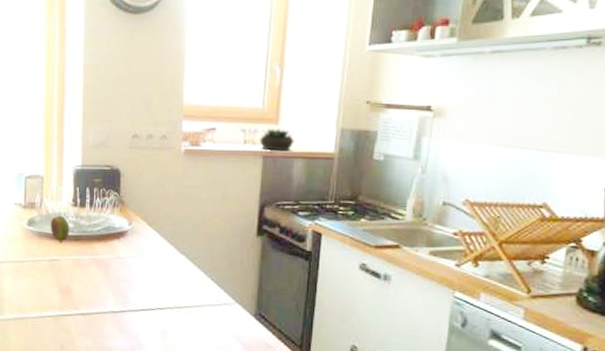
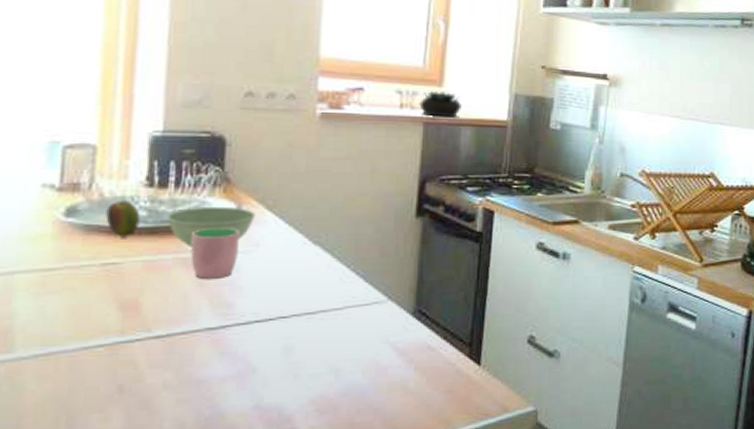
bowl: none [85,222,141,252] -> present [166,206,256,248]
cup: none [100,237,131,276] -> present [190,227,239,279]

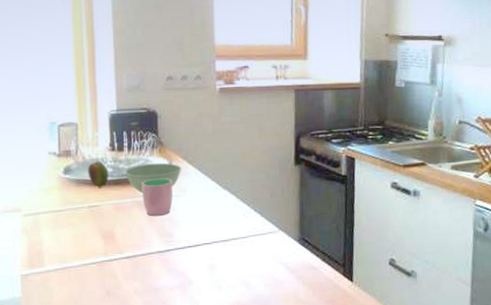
succulent plant: present [419,91,461,119] -> none [290,63,323,85]

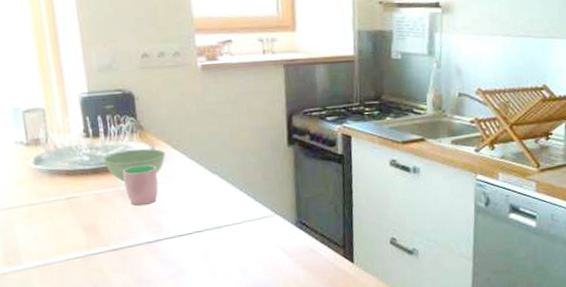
fruit: present [88,161,109,188] -> none [61,149,86,178]

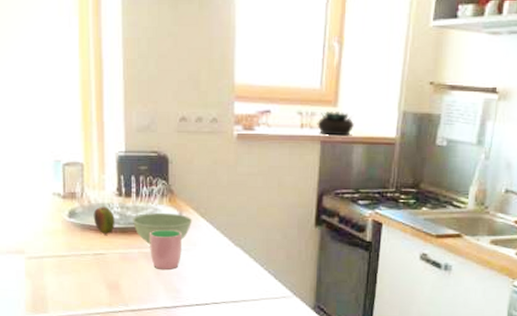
fruit: none [61,149,86,178] -> present [93,206,115,235]
succulent plant: none [278,35,314,59] -> present [317,111,354,137]

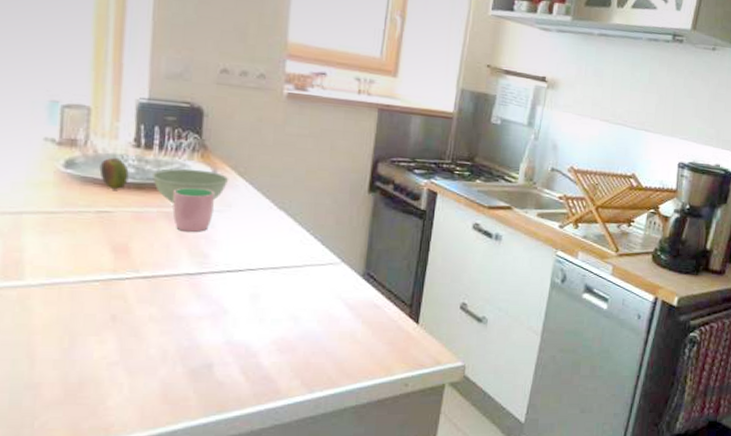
succulent plant: present [317,111,354,137] -> none [375,81,413,108]

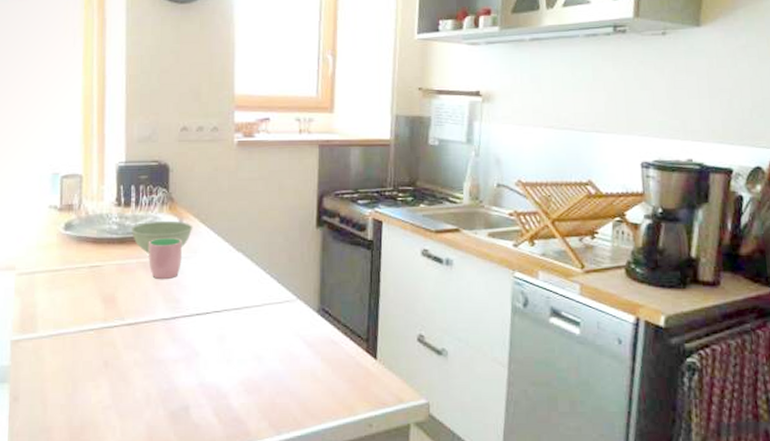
fruit: present [99,157,129,190] -> none [90,217,113,246]

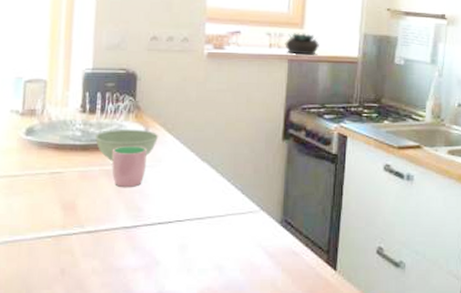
succulent plant: none [315,117,350,141] -> present [285,33,319,56]

